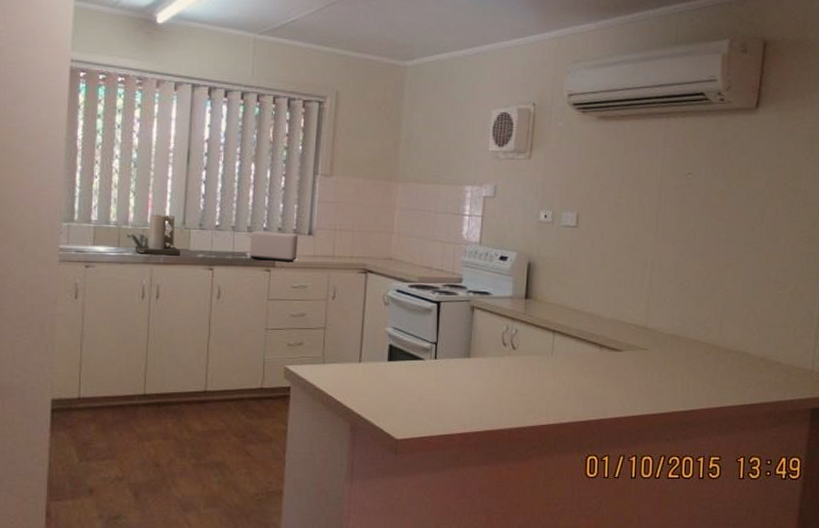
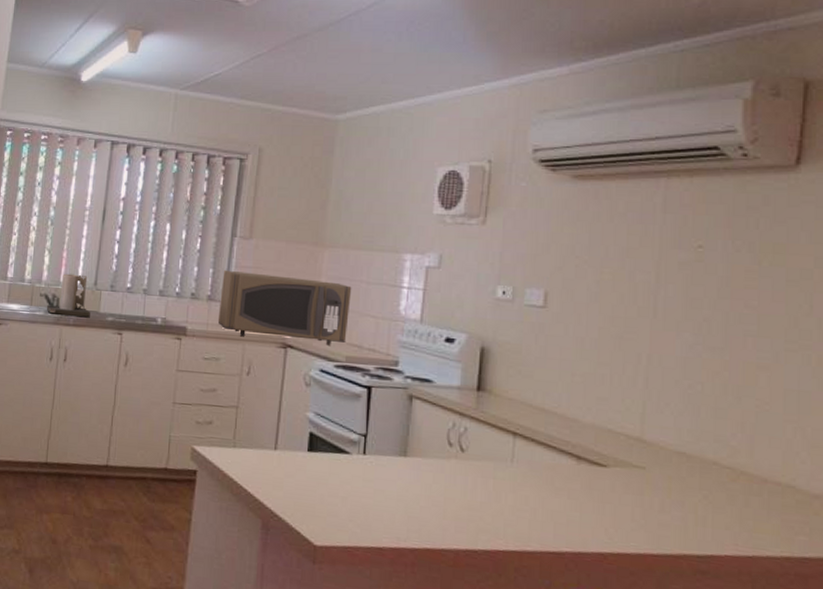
toaster: present [249,230,298,262] -> none [159,294,212,331]
microwave: none [304,205,422,268] -> present [217,269,352,345]

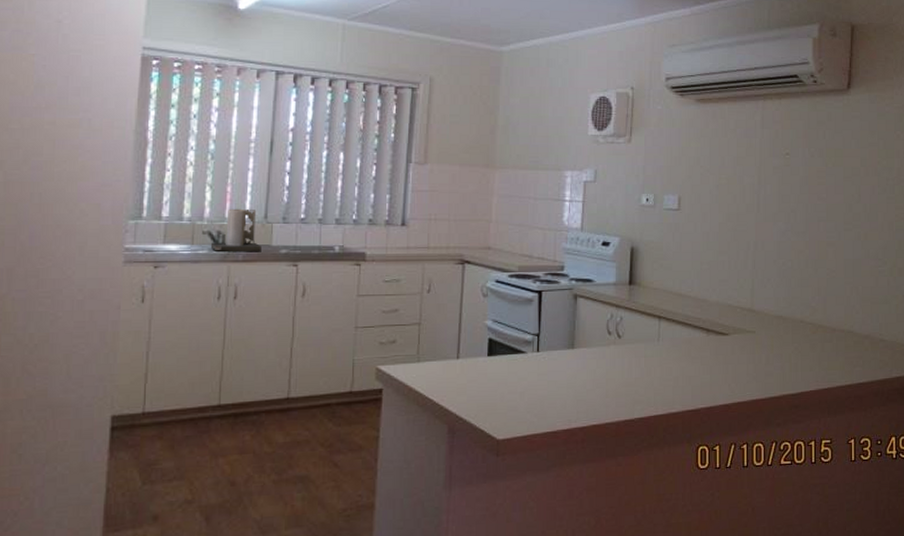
microwave: present [217,269,352,345] -> none [396,195,521,258]

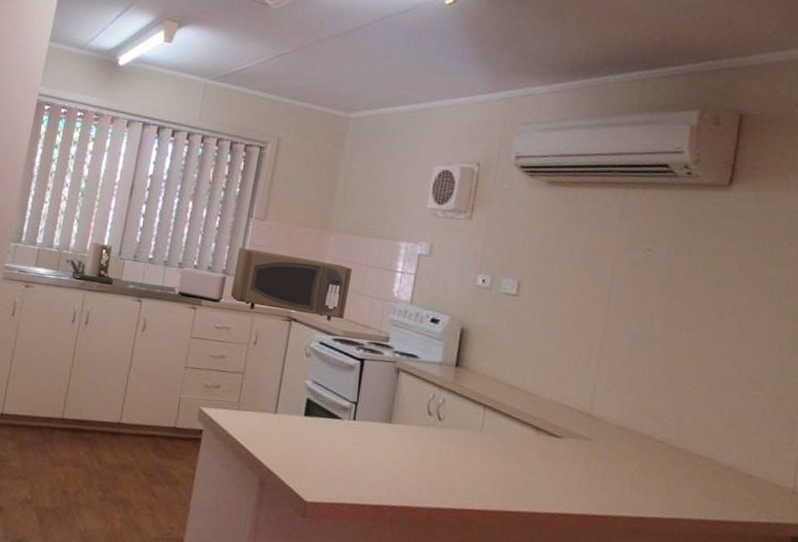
toaster: none [337,222,390,255] -> present [177,267,226,302]
microwave: none [396,195,521,258] -> present [230,247,353,321]

